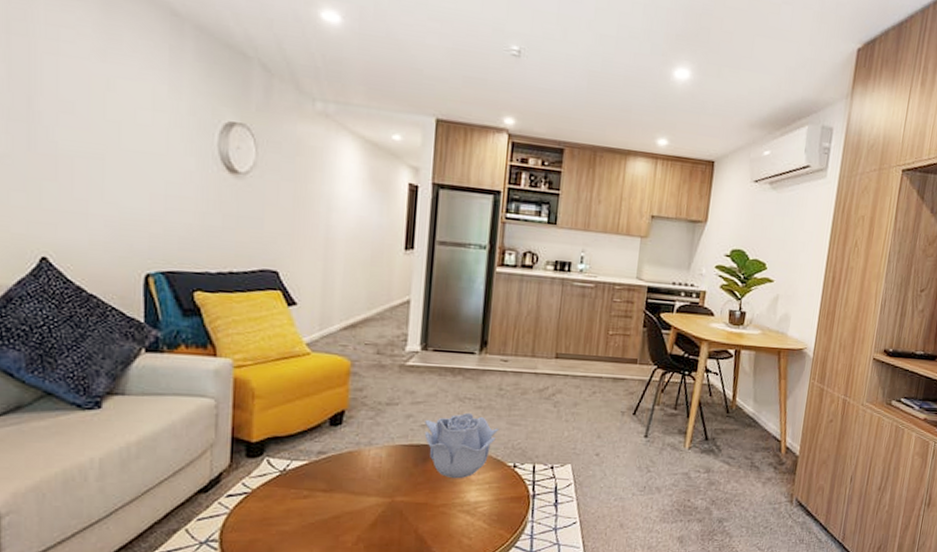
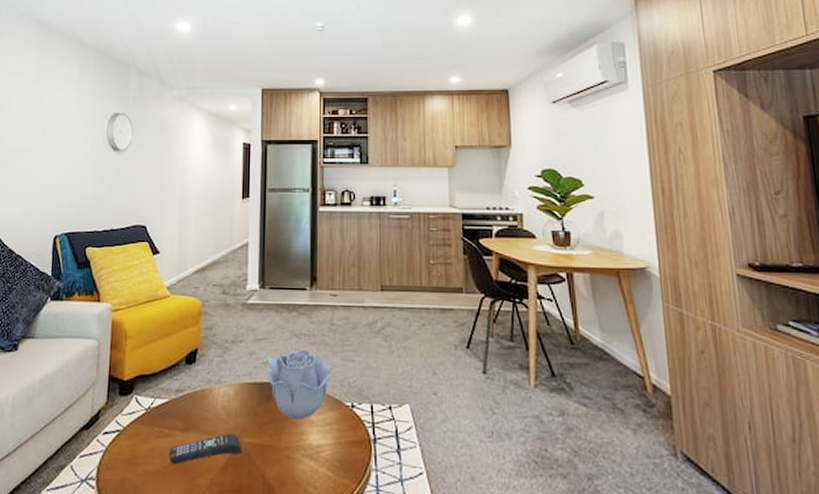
remote control: none [309,493,394,524] -> present [169,433,242,465]

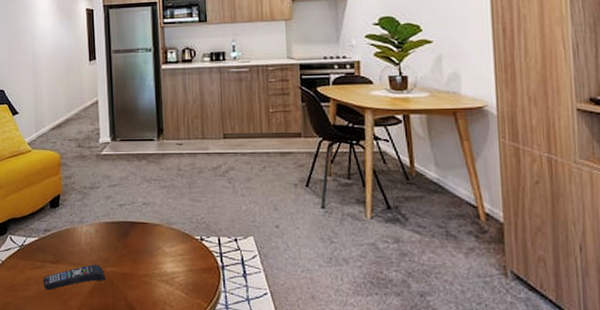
decorative bowl: present [266,349,335,420] -> none [121,192,184,252]

